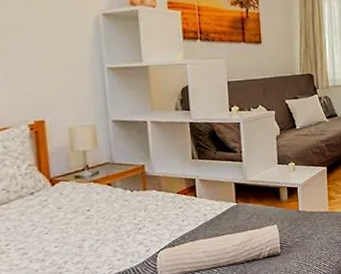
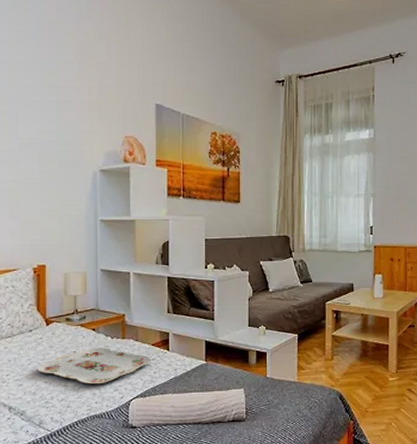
serving tray: none [44,201,178,242] -> present [37,347,151,385]

